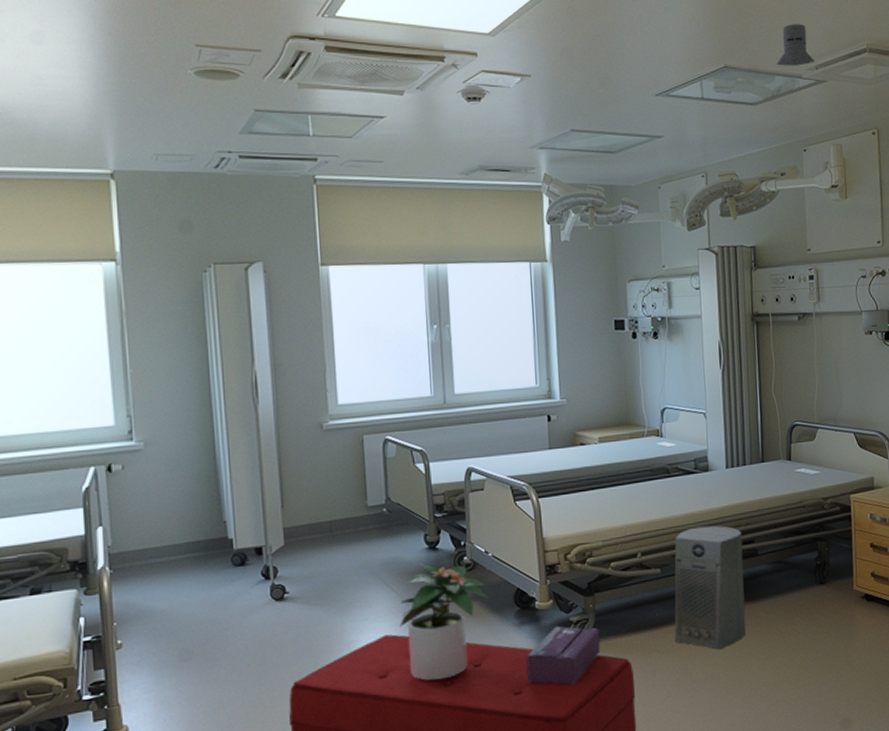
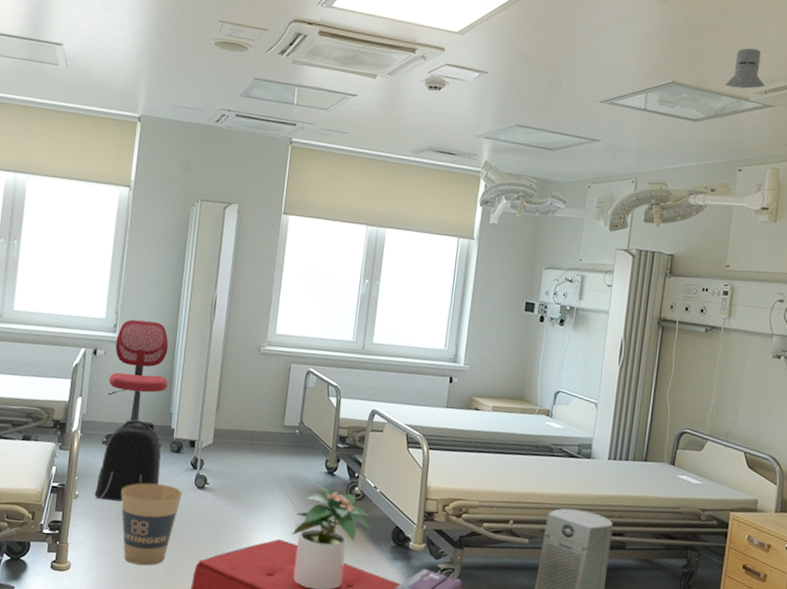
chair: none [134,418,220,577] -> present [102,319,169,447]
backpack: none [143,537,226,643] -> present [95,419,161,502]
trash can: none [178,606,258,708] -> present [121,483,182,566]

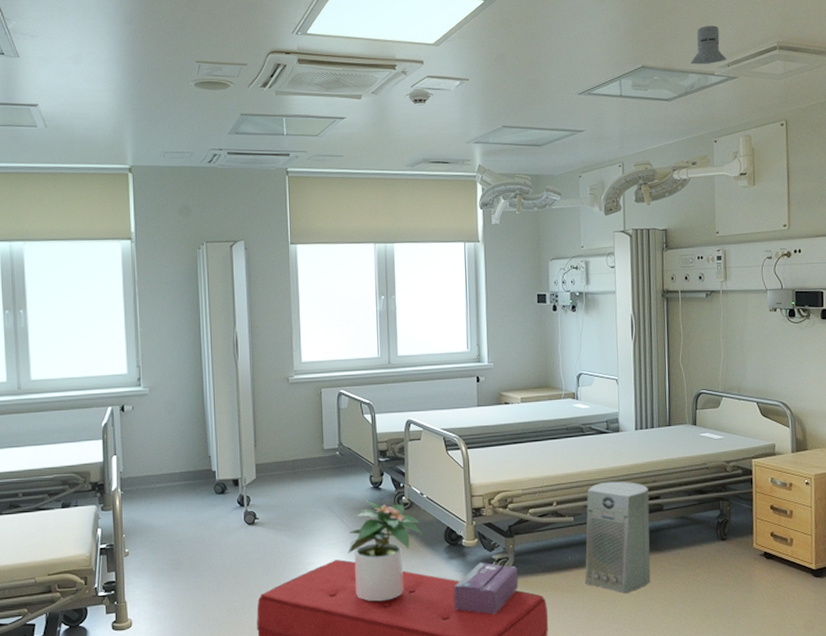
backpack: present [95,419,161,502] -> none [145,468,209,553]
chair: present [102,319,169,447] -> none [141,369,205,499]
trash can: present [121,483,182,566] -> none [172,527,234,610]

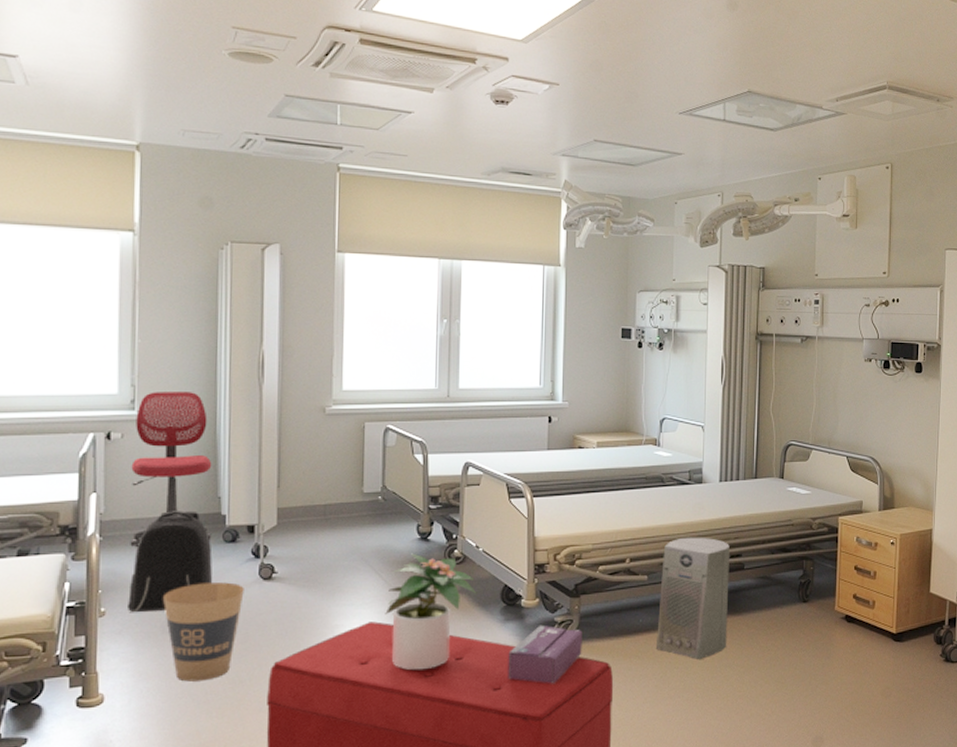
chair: none [141,369,205,499] -> present [130,392,212,547]
backpack: none [145,468,209,553] -> present [128,510,213,613]
trash can: none [172,527,234,610] -> present [163,582,244,682]
knight helmet: present [690,25,726,65] -> none [799,56,835,97]

